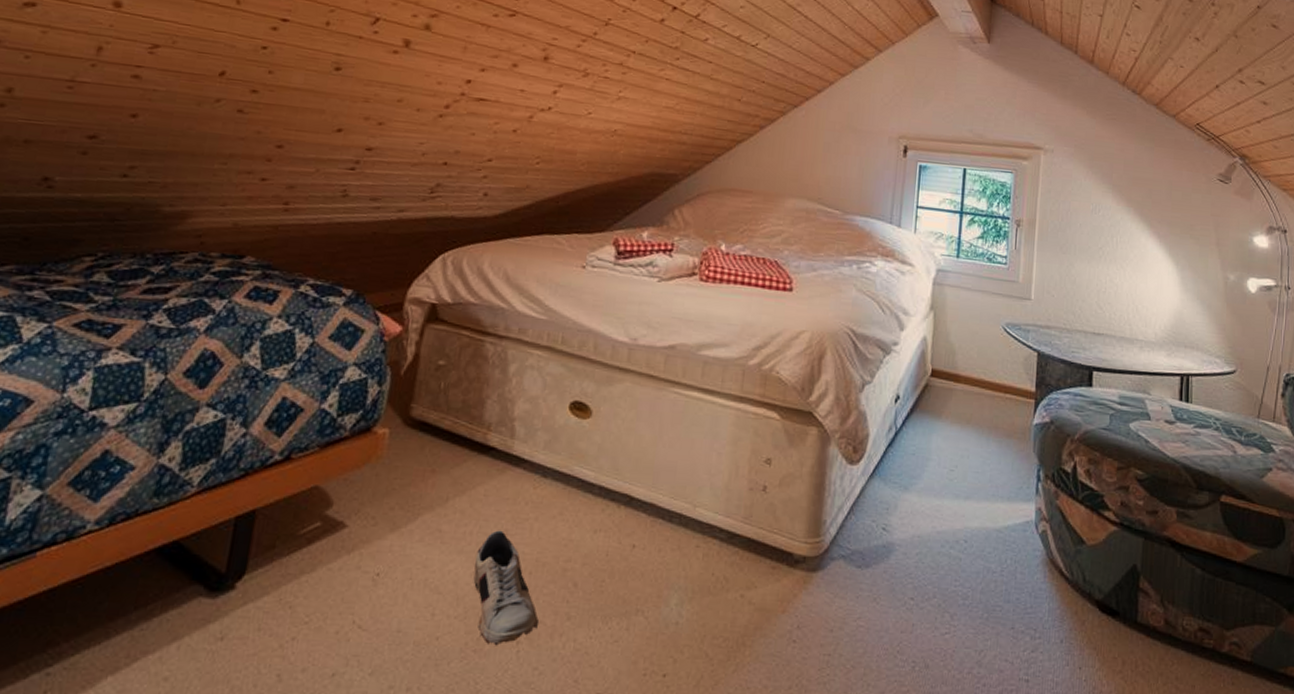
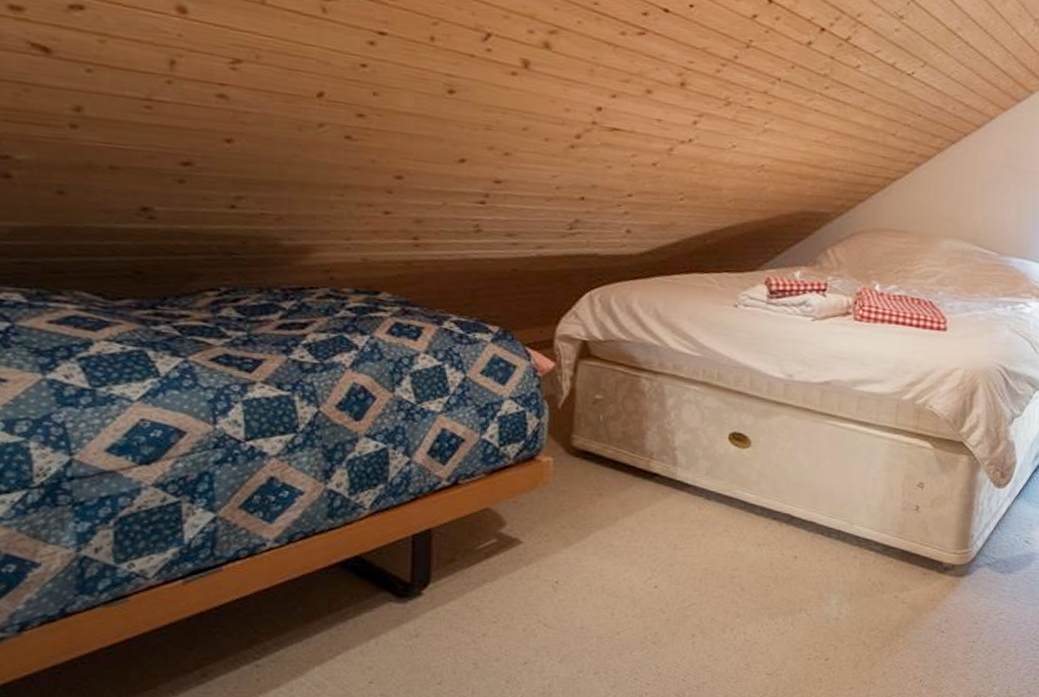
shoe: present [473,530,539,646] -> none [647,545,711,639]

